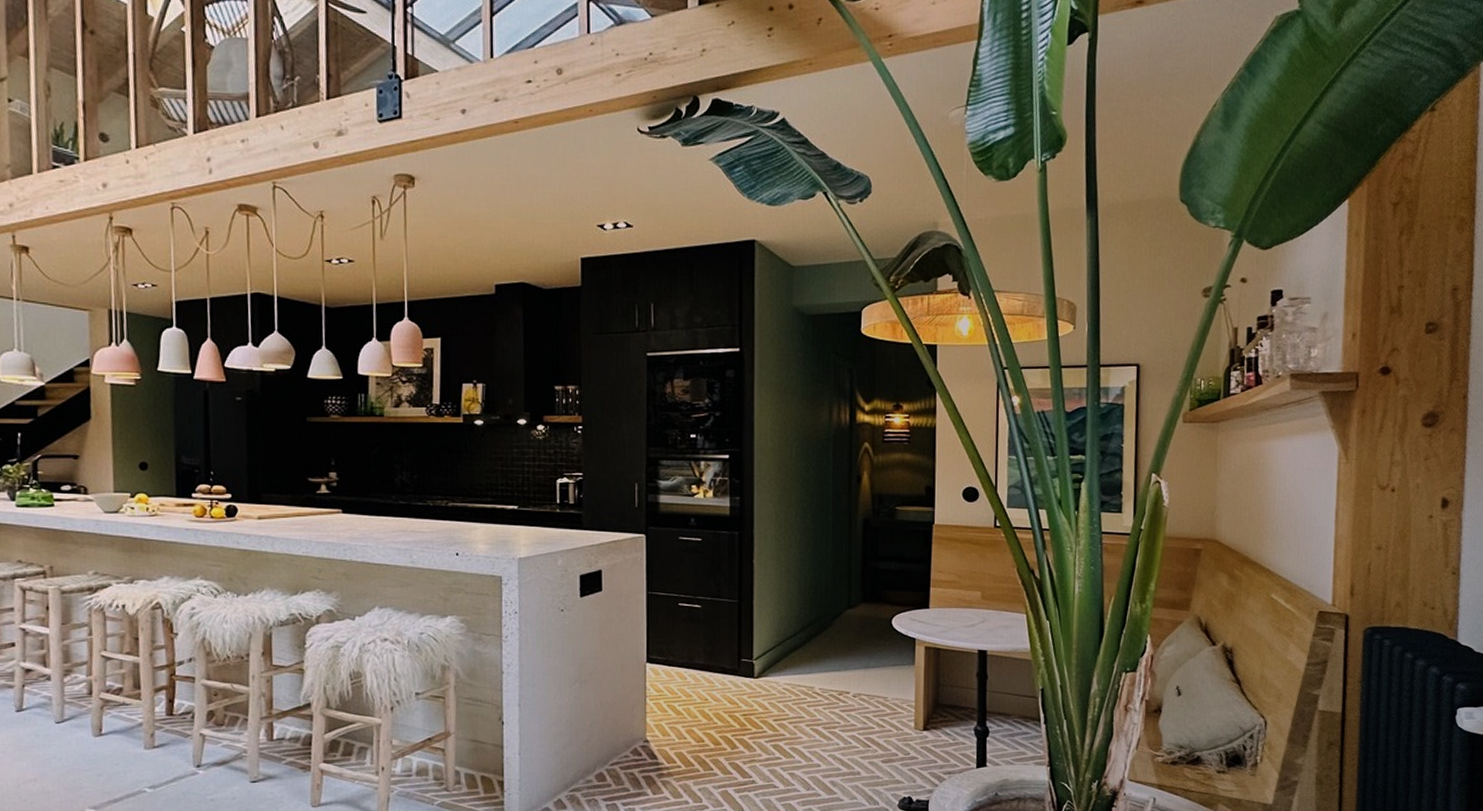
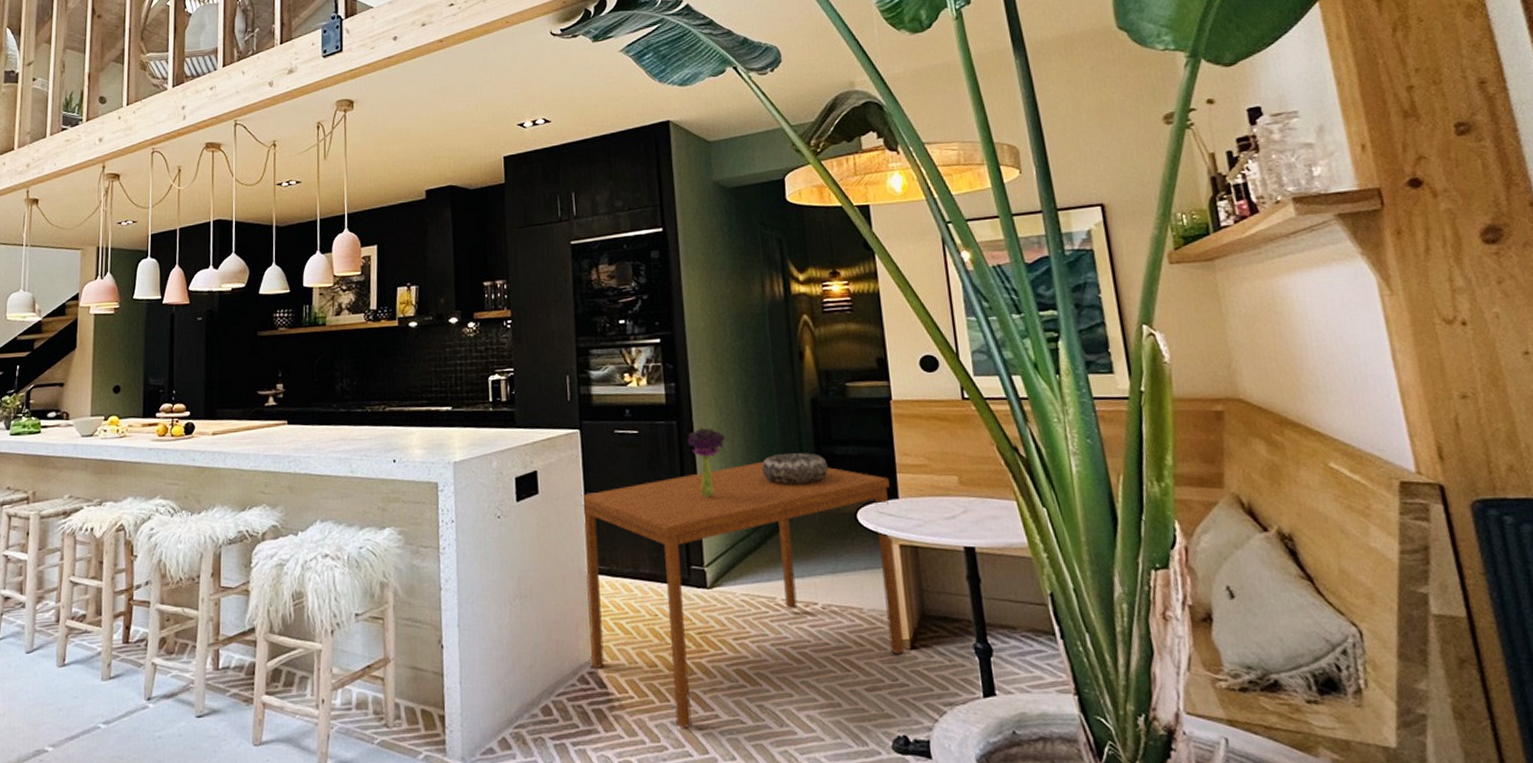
dining table: none [643,571,923,792] -> present [581,461,905,729]
bouquet: none [748,539,782,601] -> present [688,427,725,498]
decorative bowl: none [812,566,871,593] -> present [761,453,828,485]

